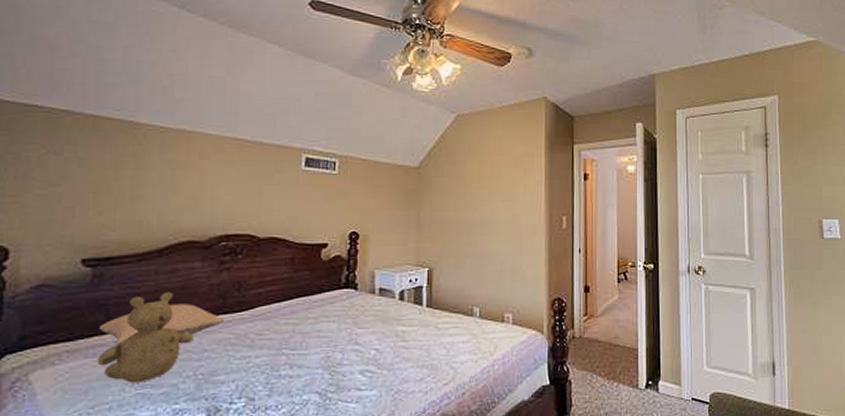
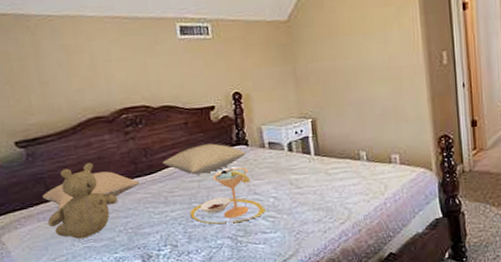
pillow: none [257,283,354,317] -> present [162,143,246,175]
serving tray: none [277,313,366,377] -> present [190,167,267,225]

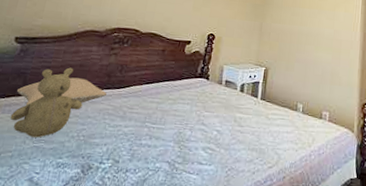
pillow: present [162,143,246,175] -> none [132,71,205,98]
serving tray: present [190,167,267,225] -> none [140,97,208,149]

